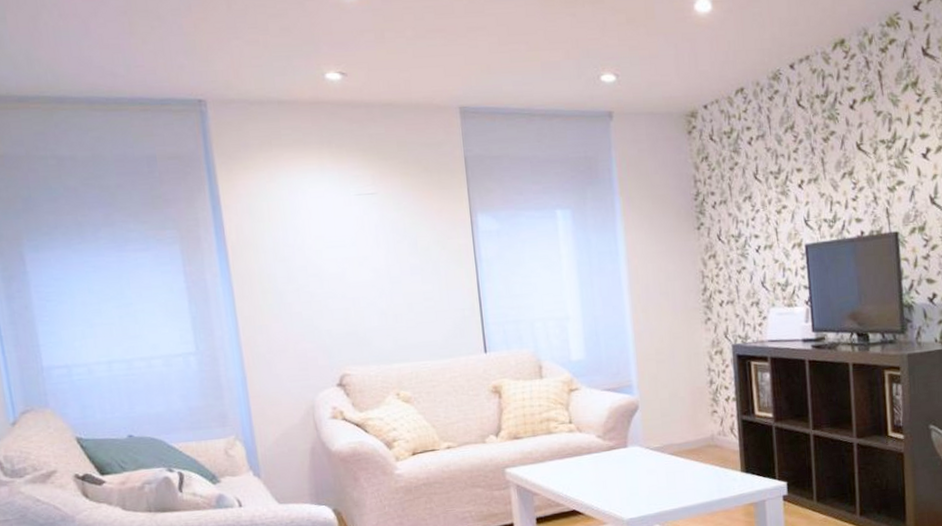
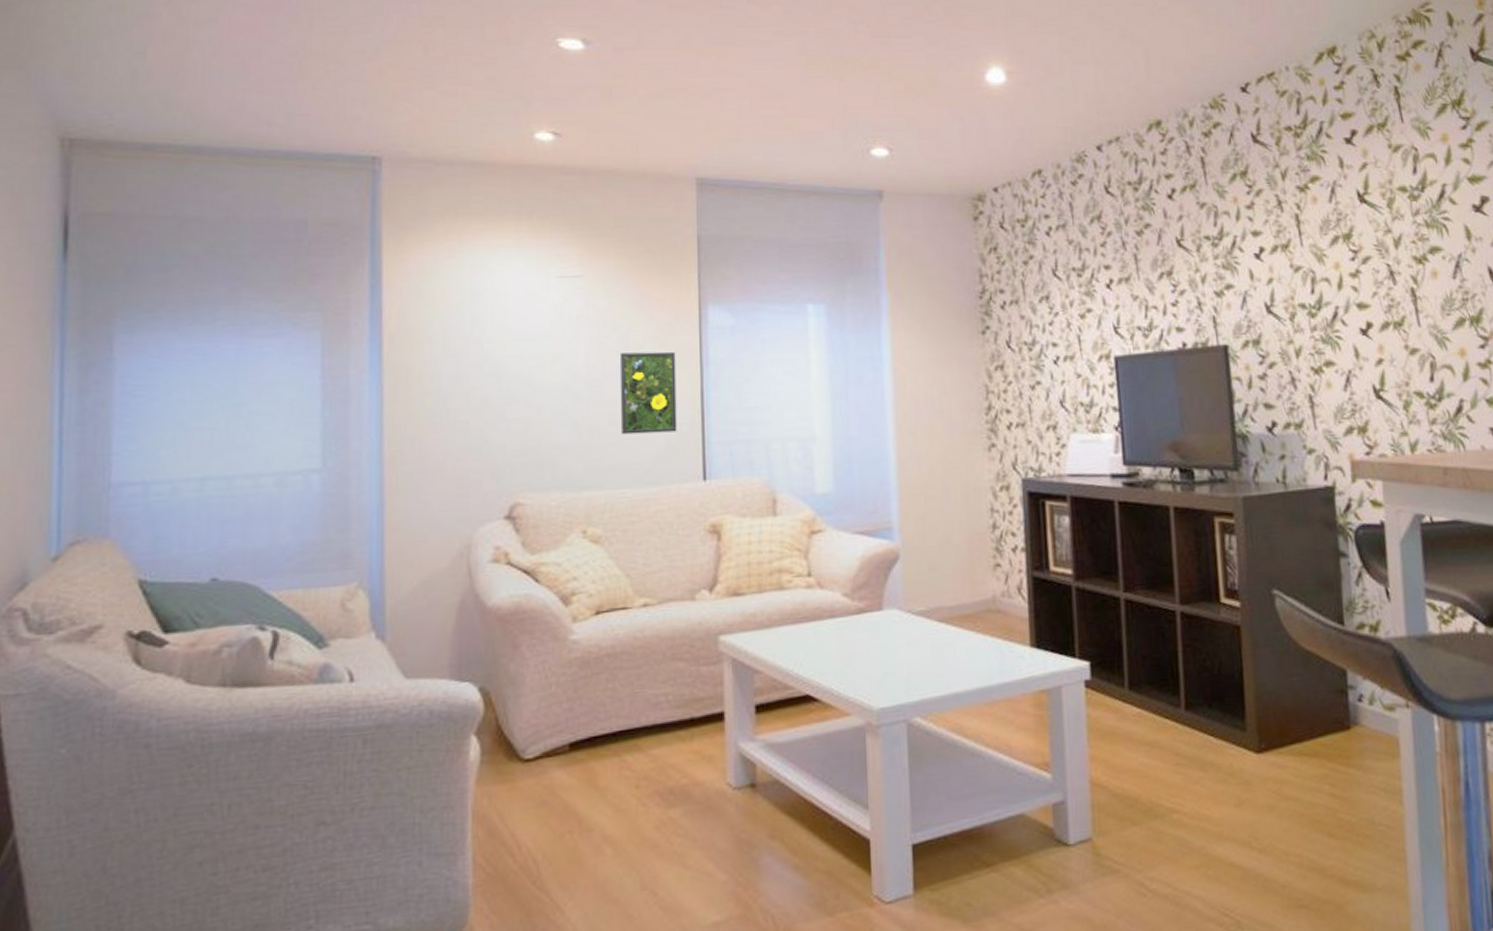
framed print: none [411,252,462,319] -> present [619,351,677,435]

